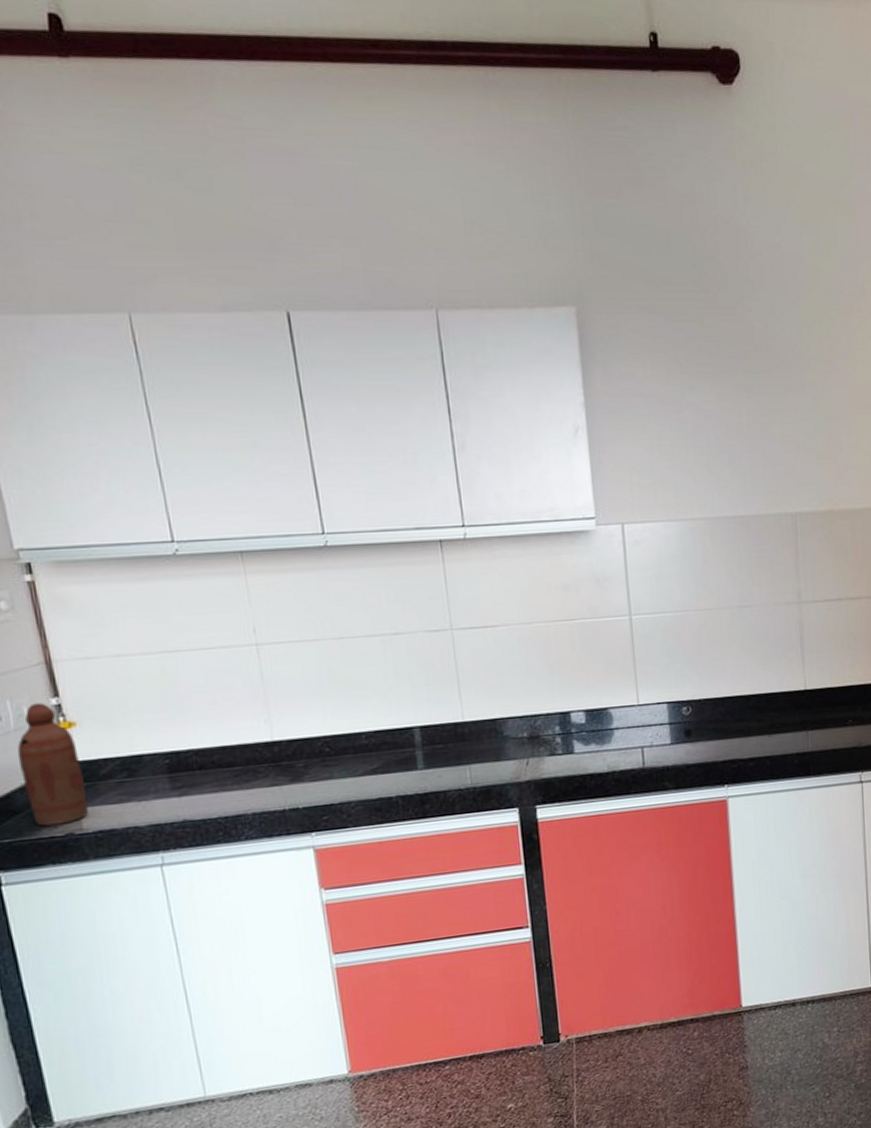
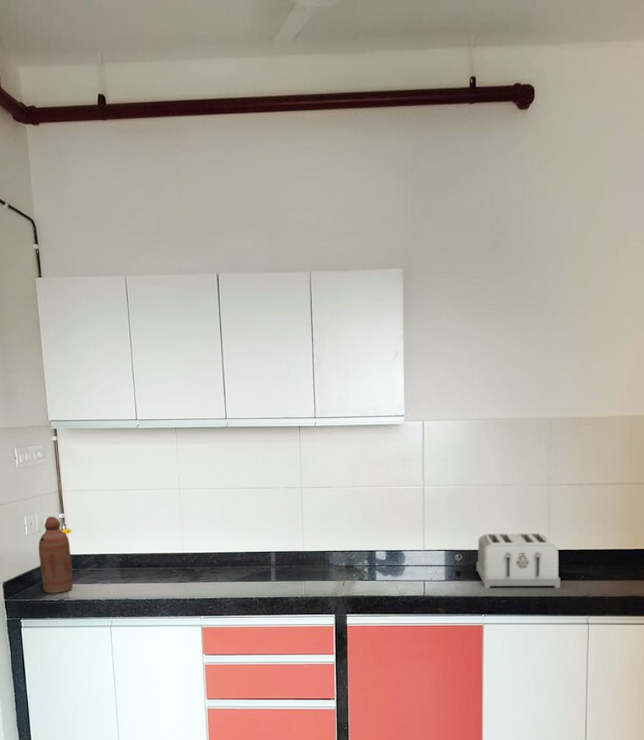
toaster: none [711,667,823,750] -> present [476,532,561,589]

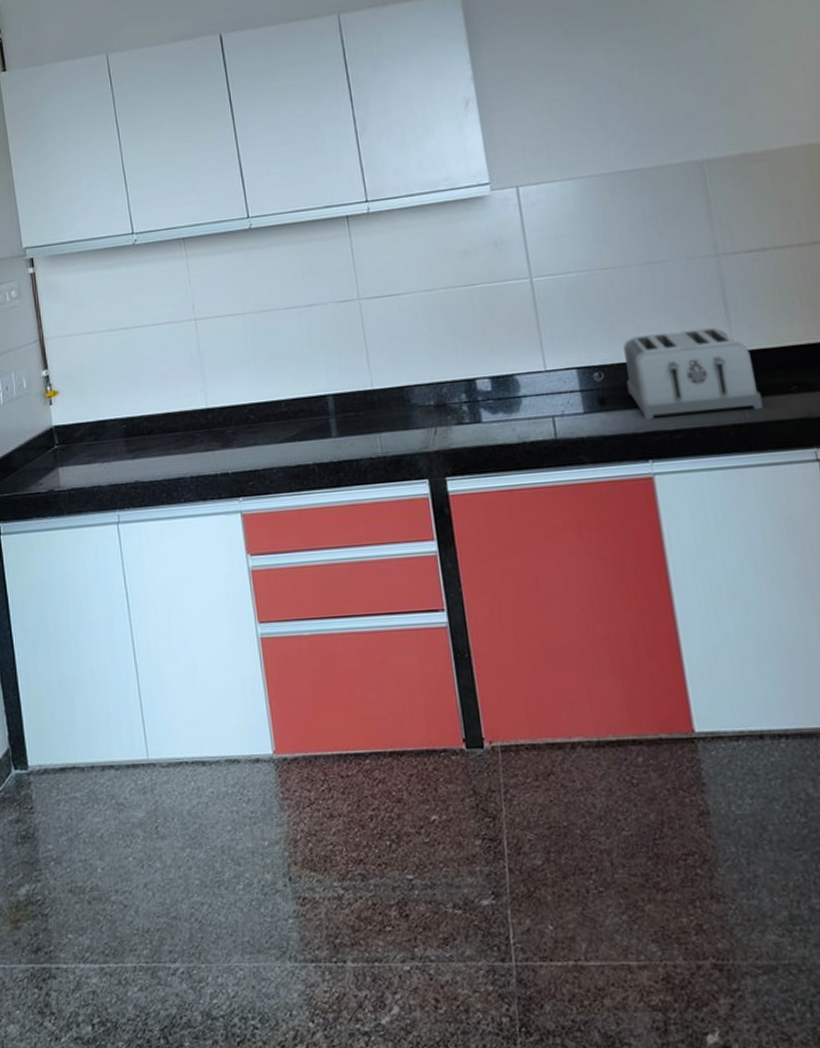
bottle: present [38,516,73,593] -> none [17,374,65,483]

